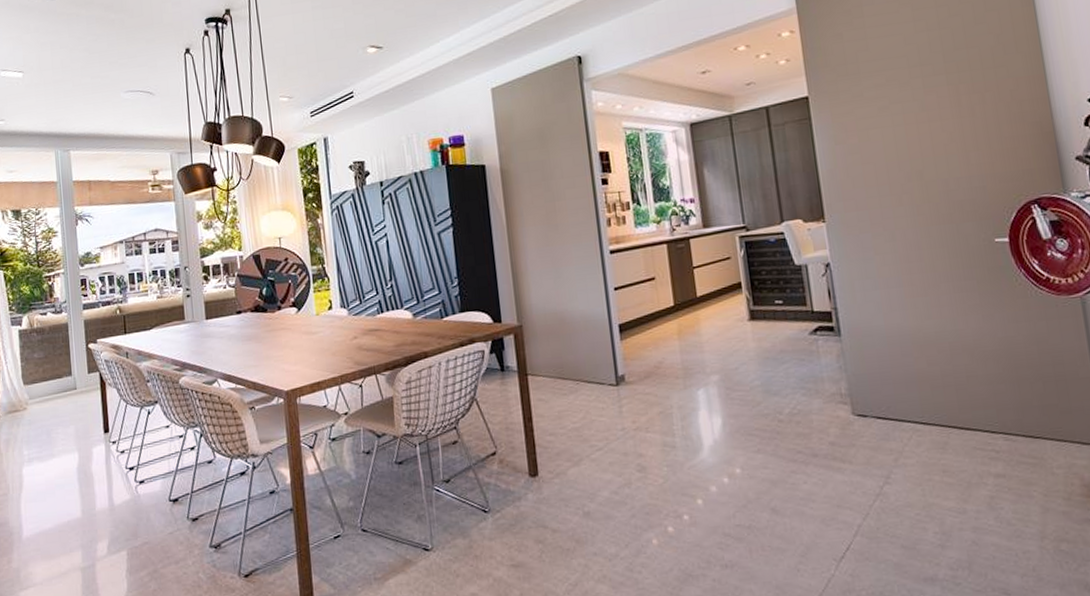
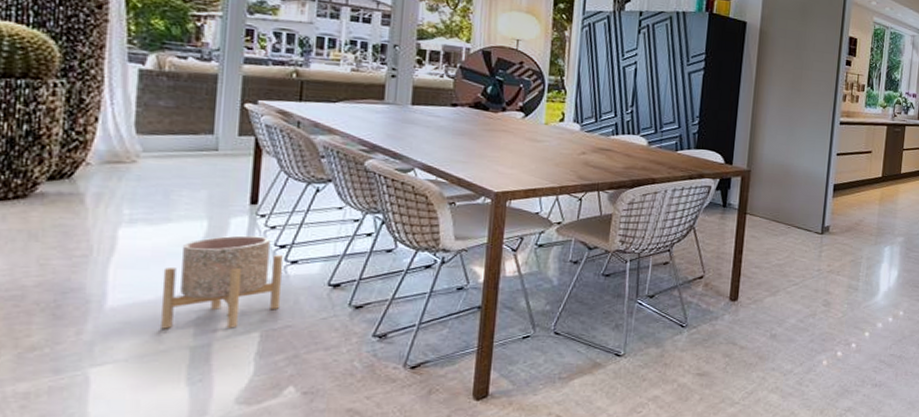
planter: none [55,461,138,553] -> present [161,235,283,329]

